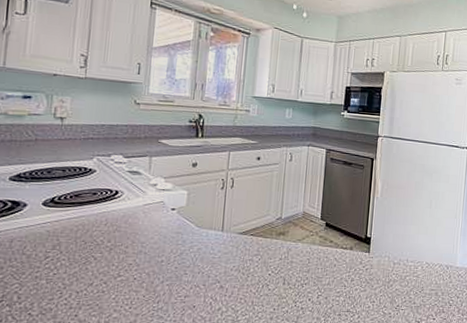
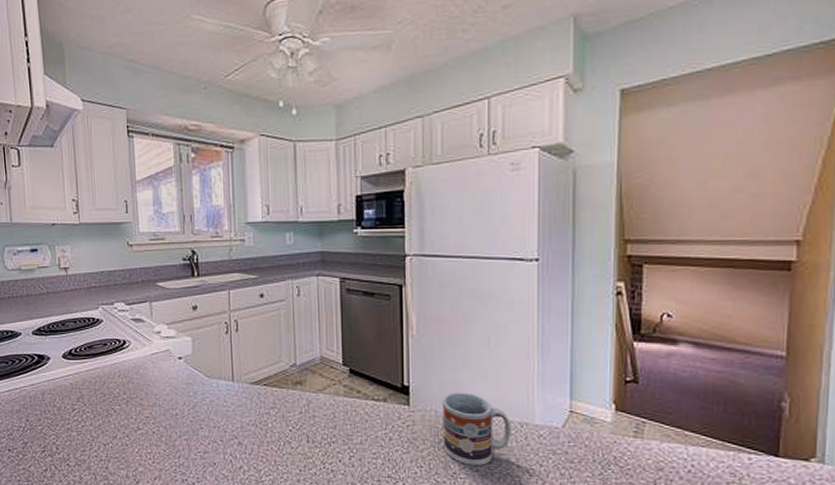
cup: none [391,242,441,299] -> present [442,392,511,466]

